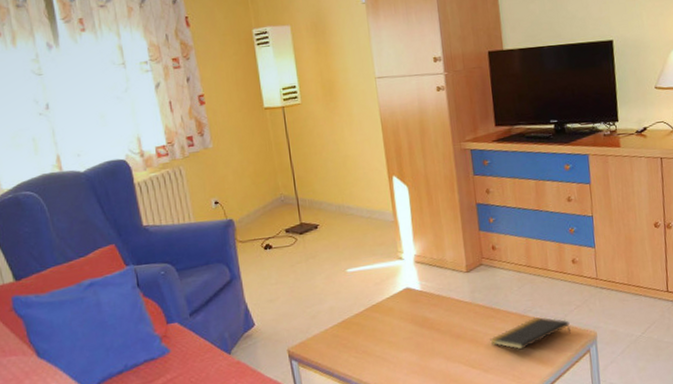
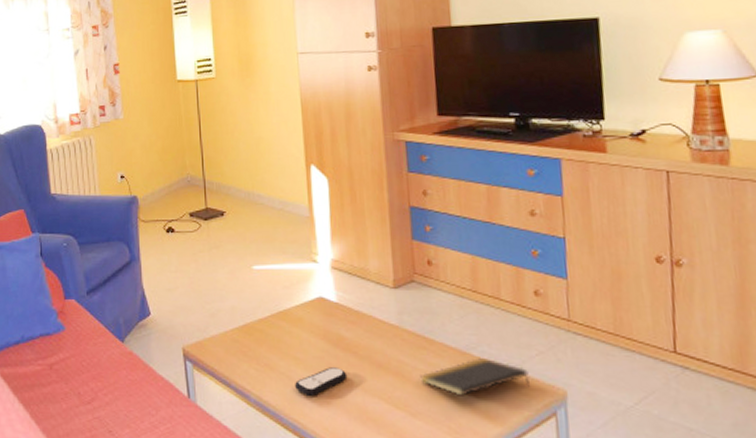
remote control: none [390,344,433,372] -> present [295,367,348,397]

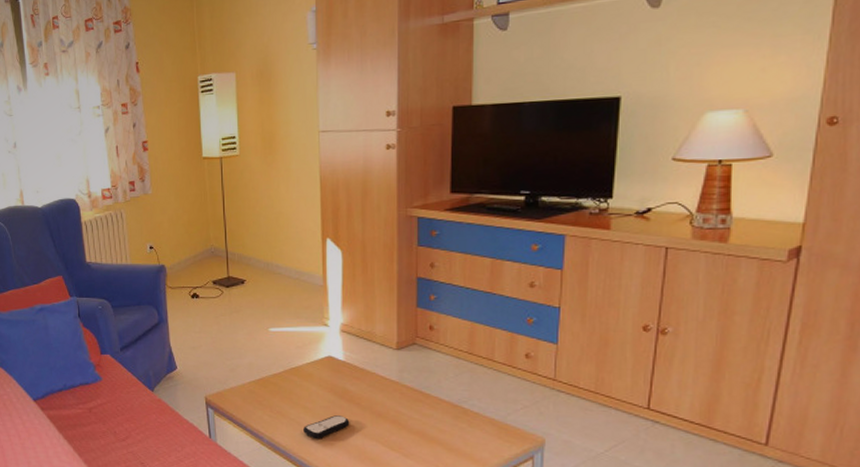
notepad: present [420,358,530,396] -> none [415,410,512,442]

